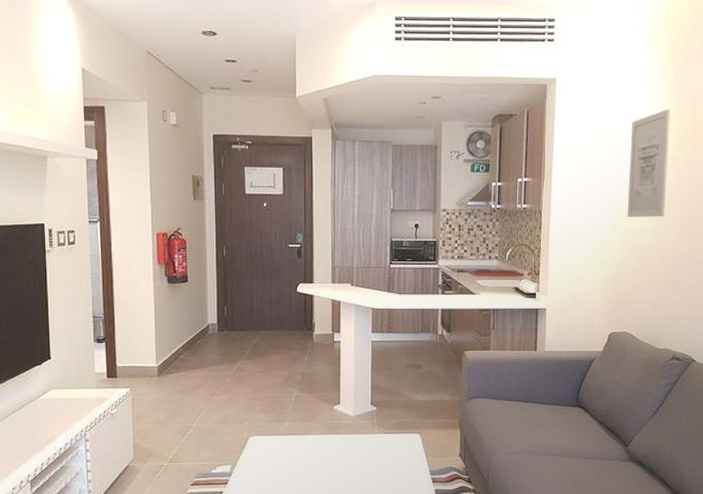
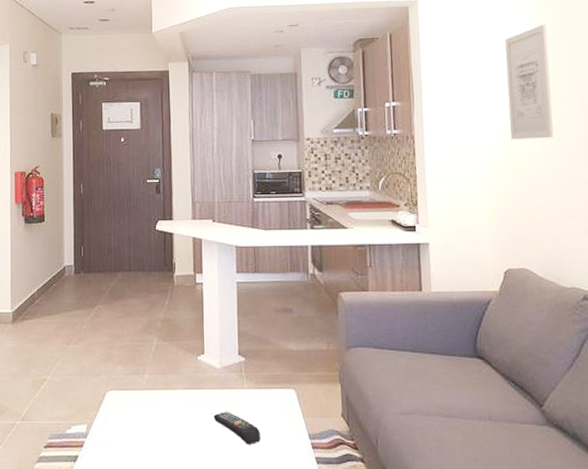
remote control: none [346,453,388,480] -> present [213,412,261,445]

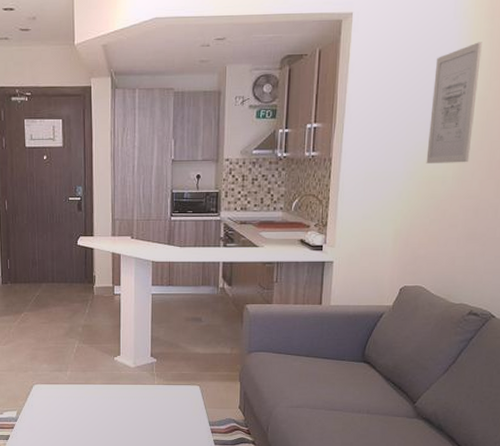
remote control: present [213,412,261,445] -> none [127,403,167,429]

